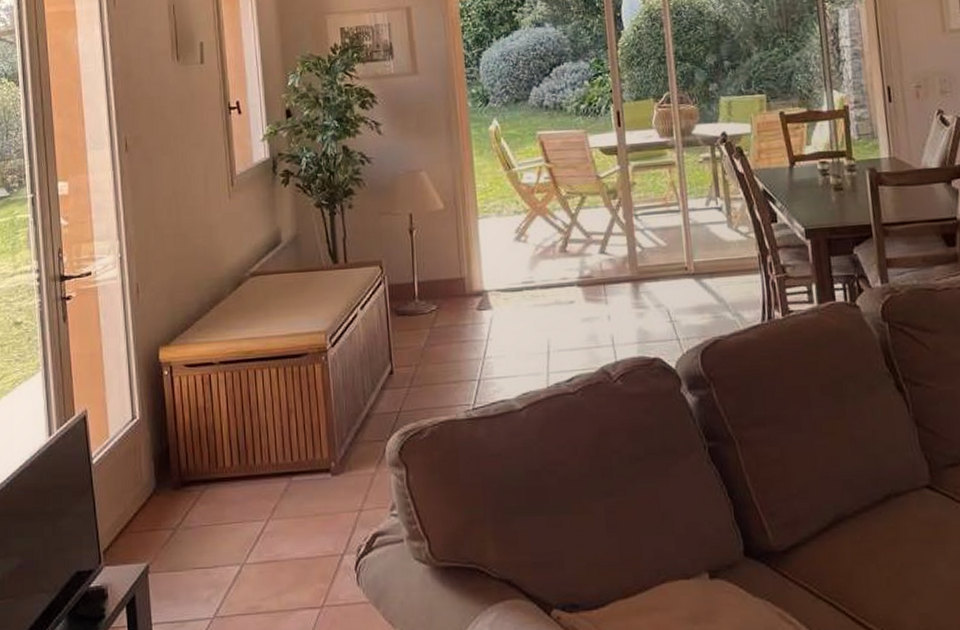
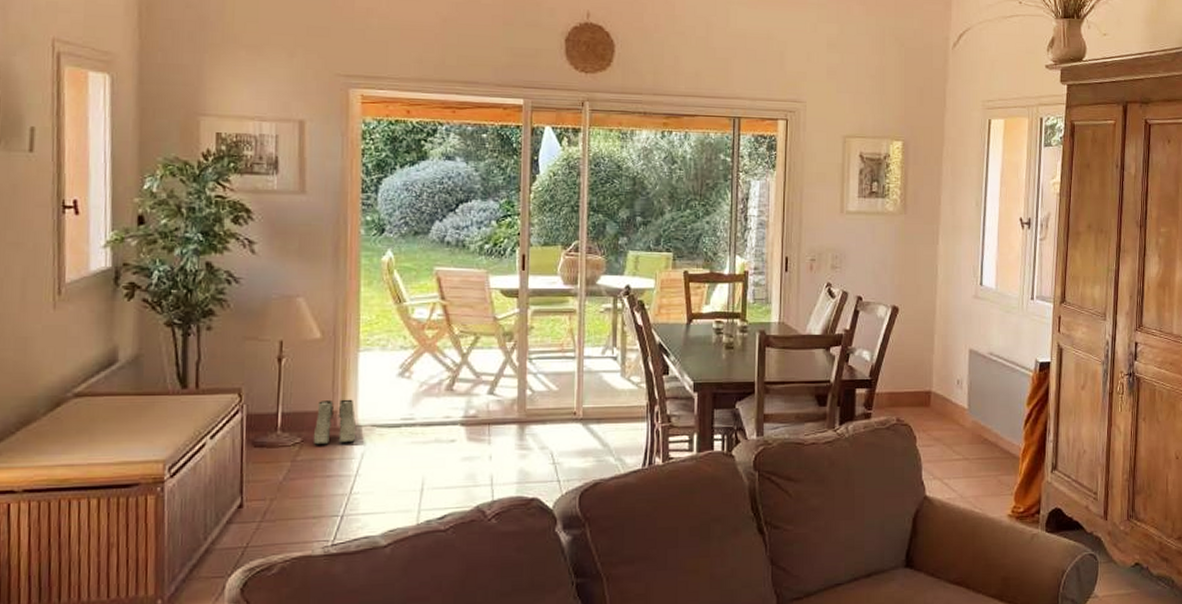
boots: none [446,265,483,311] -> present [313,399,356,445]

